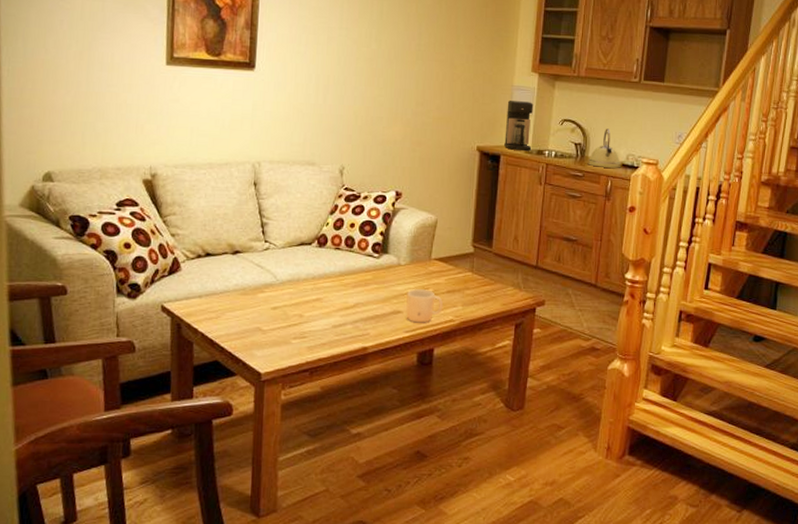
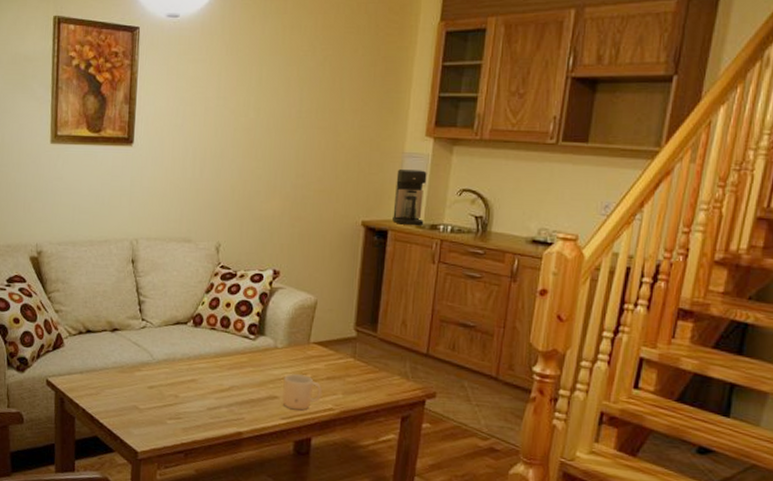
kettle: present [587,128,621,169] -> none [490,199,531,246]

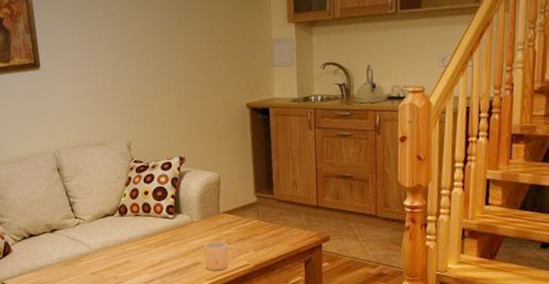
coffee maker: present [393,169,427,226] -> none [268,52,298,102]
kettle: none [490,199,531,246] -> present [353,64,388,104]

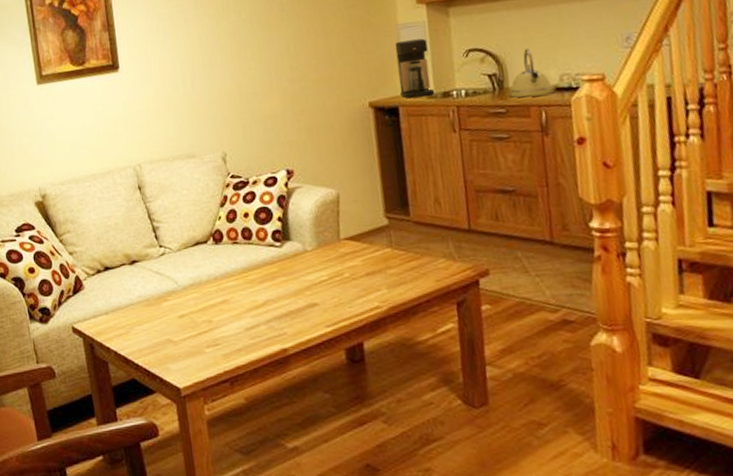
mug: present [203,240,237,271] -> none [320,275,365,315]
coffee maker: none [268,52,298,102] -> present [394,38,435,100]

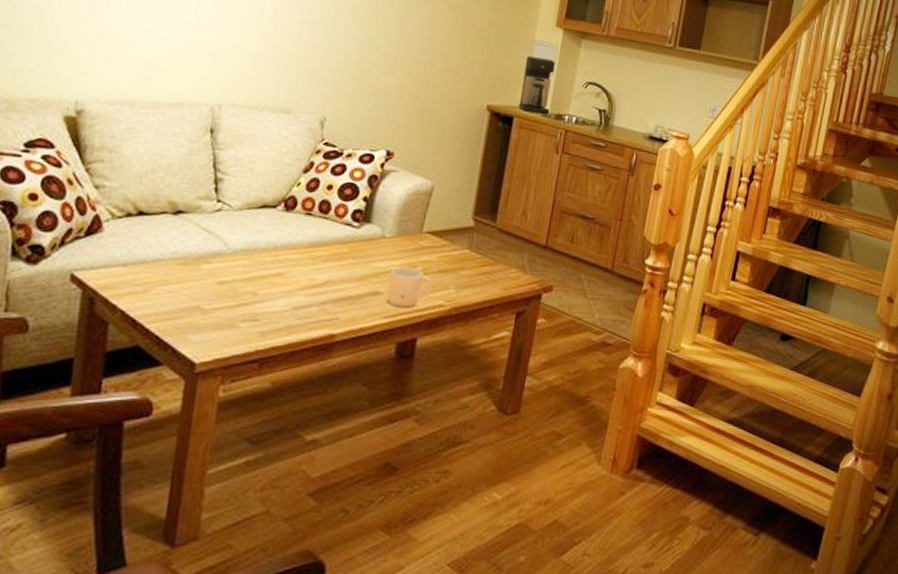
mug: none [320,275,365,315] -> present [386,266,433,308]
kettle: present [509,48,555,99] -> none [611,95,649,141]

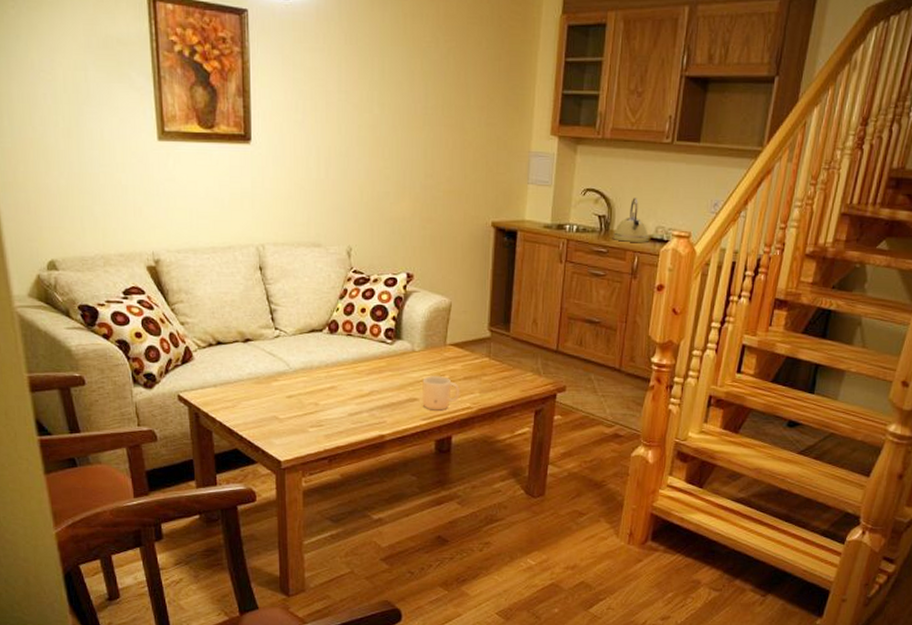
coffee maker: present [519,56,556,115] -> none [521,169,553,226]
kettle: none [611,95,649,141] -> present [612,198,650,244]

